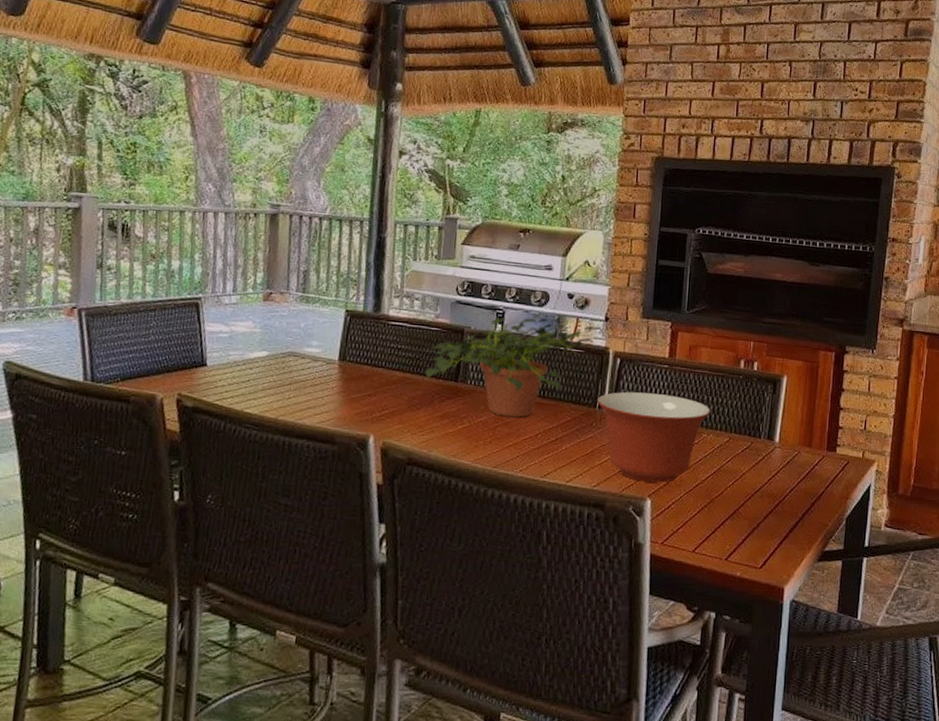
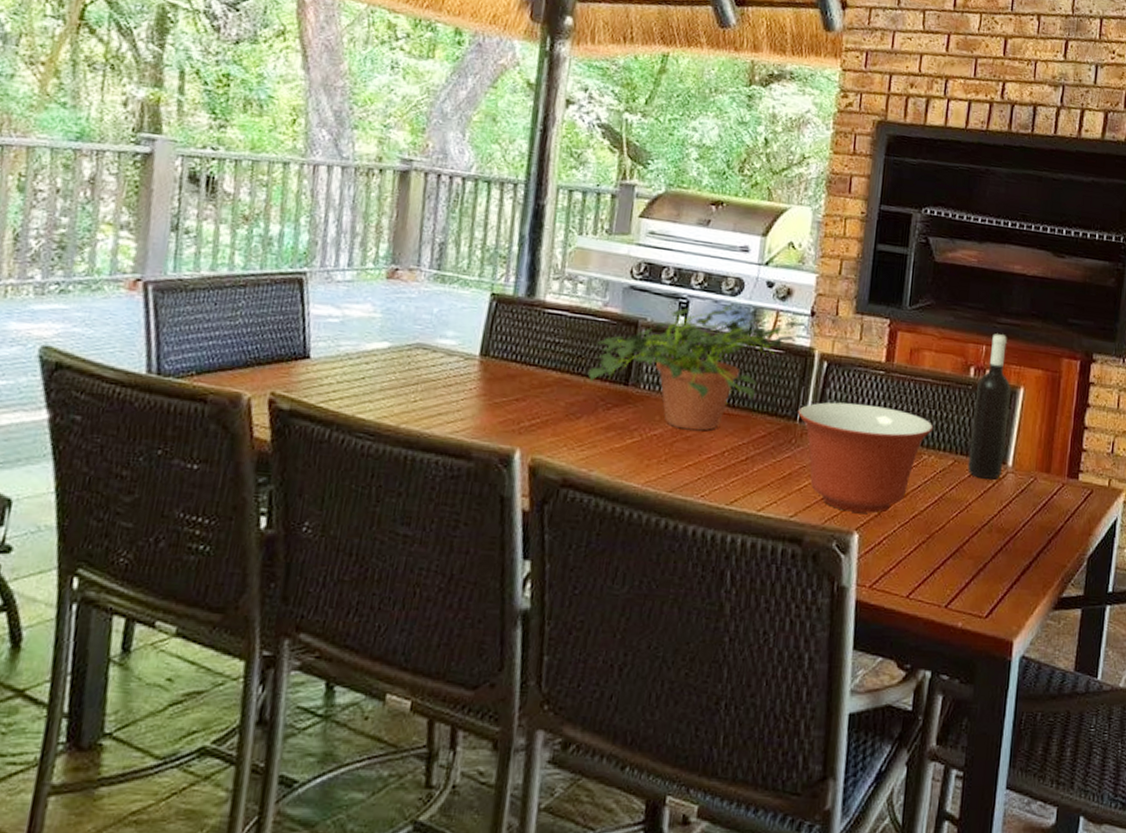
wine bottle: none [741,331,776,453] -> present [967,333,1011,480]

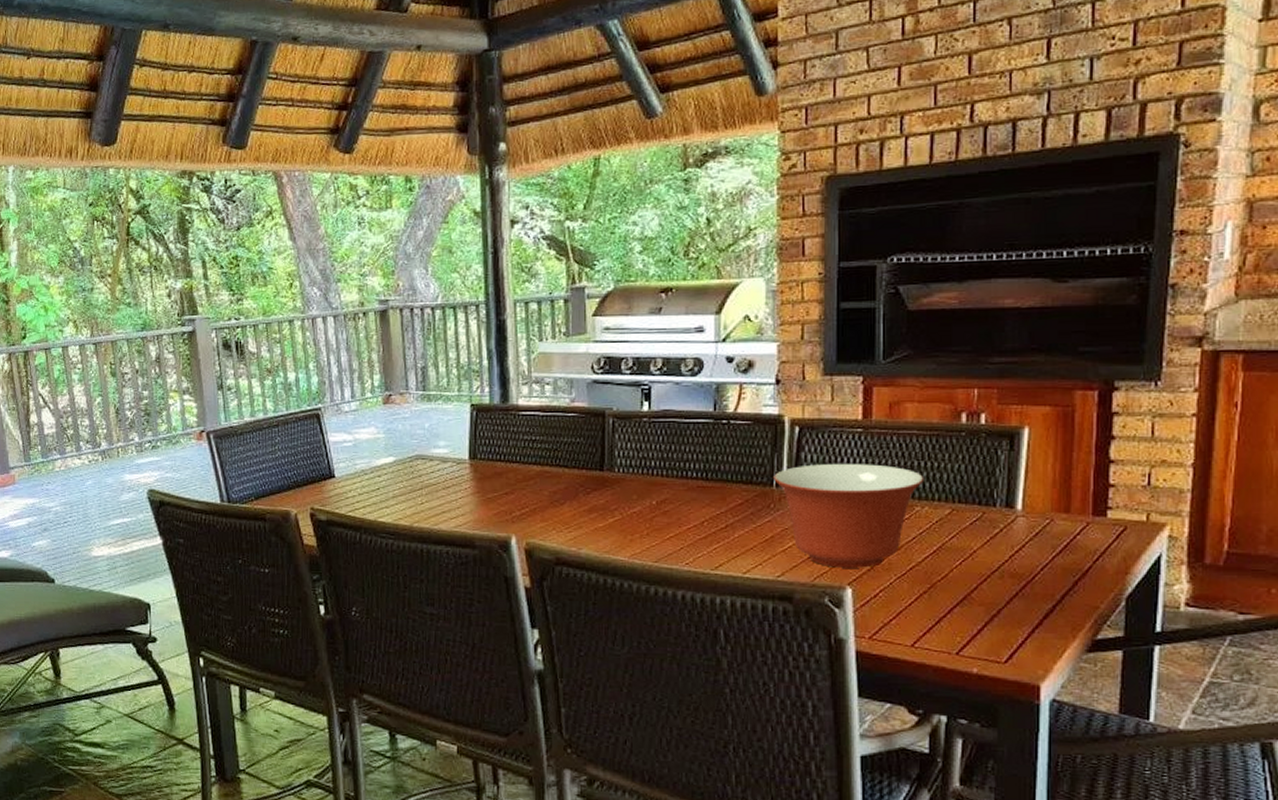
potted plant: present [587,304,807,431] -> none [565,383,774,505]
wine bottle: present [967,333,1011,480] -> none [968,375,1013,525]

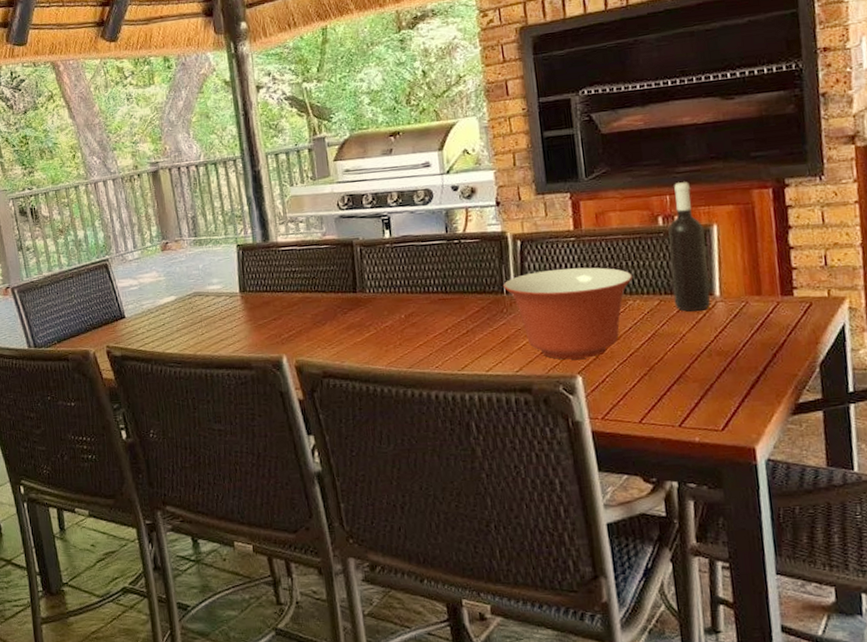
wine bottle: none [968,375,1013,525] -> present [668,182,710,312]

